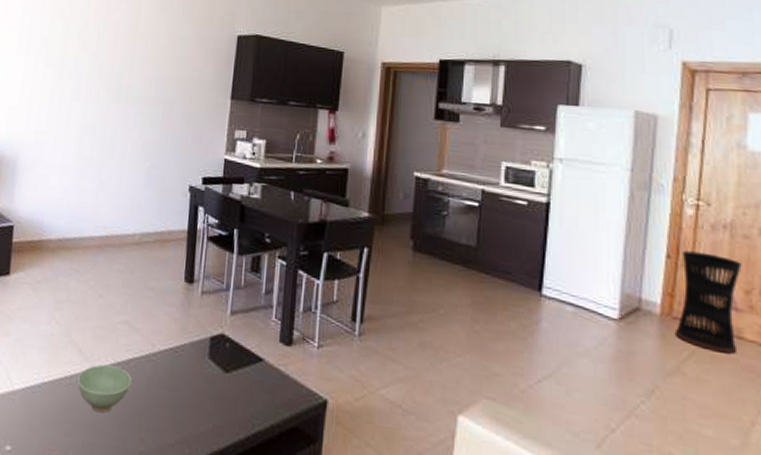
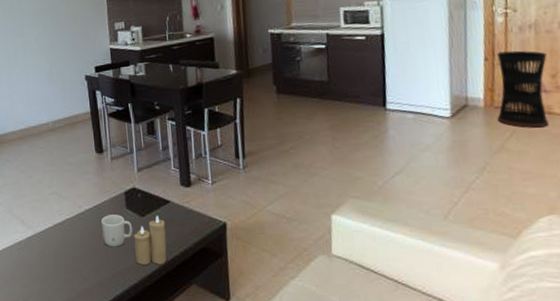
bowl: present [77,364,132,413] -> none [24,227,68,266]
mug: none [173,362,213,406] -> present [101,214,133,247]
candle: none [208,374,253,439] -> present [134,215,167,265]

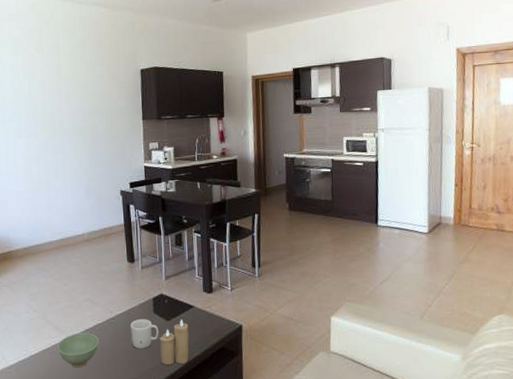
bowl: none [24,227,68,266] -> present [57,332,99,368]
umbrella stand: present [497,50,549,128] -> none [463,178,502,243]

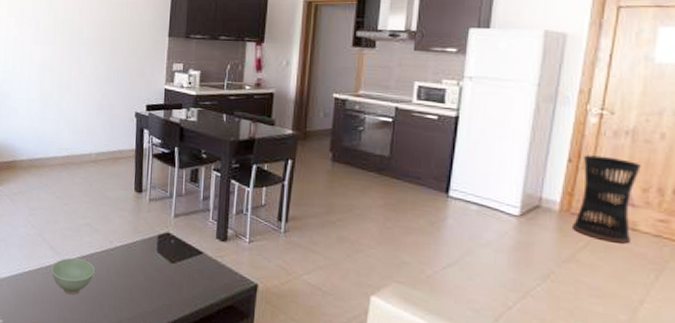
mug: present [131,319,160,349] -> none [129,255,161,289]
candle: present [160,319,189,365] -> none [159,265,195,315]
umbrella stand: none [463,178,502,243] -> present [571,155,641,244]

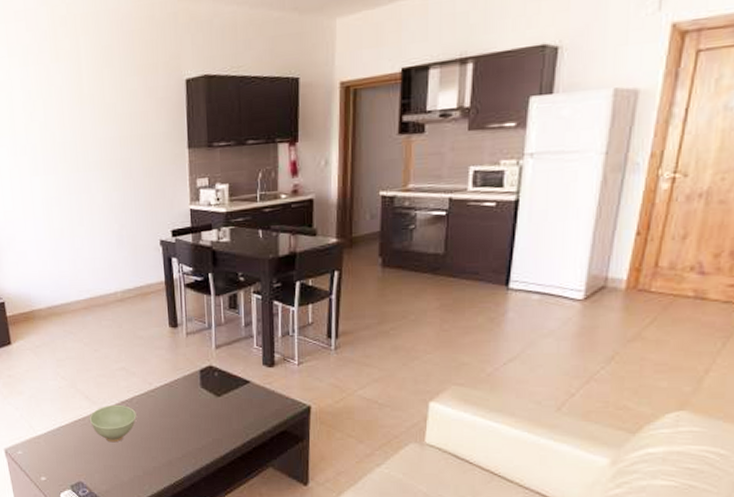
umbrella stand: present [571,155,641,244] -> none [638,224,714,315]

